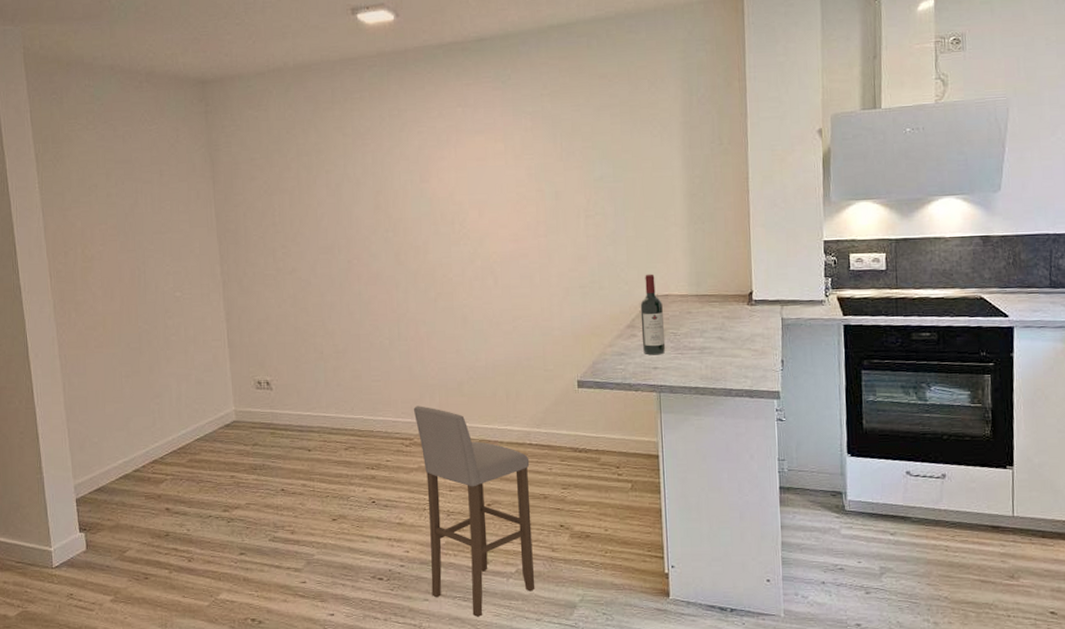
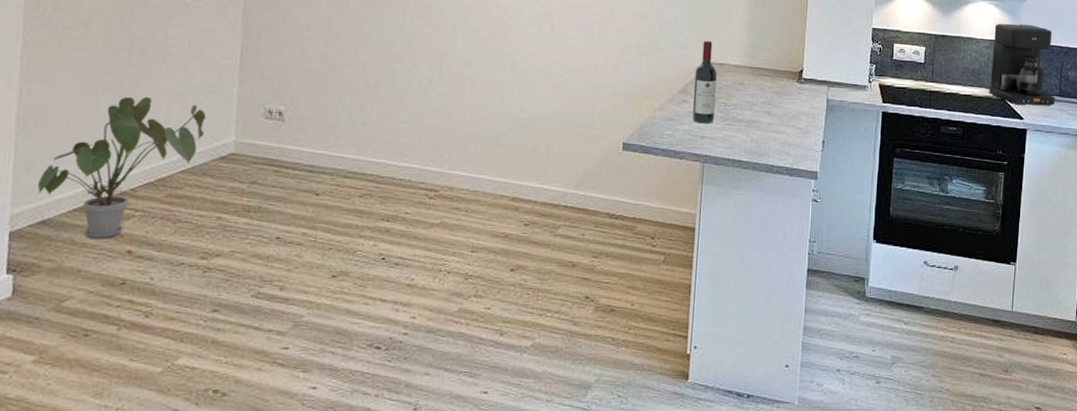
house plant: none [89,380,210,501] -> present [37,97,206,240]
bar stool: present [413,406,535,617] -> none [434,154,563,396]
coffee maker: none [964,215,1046,302] -> present [989,23,1055,106]

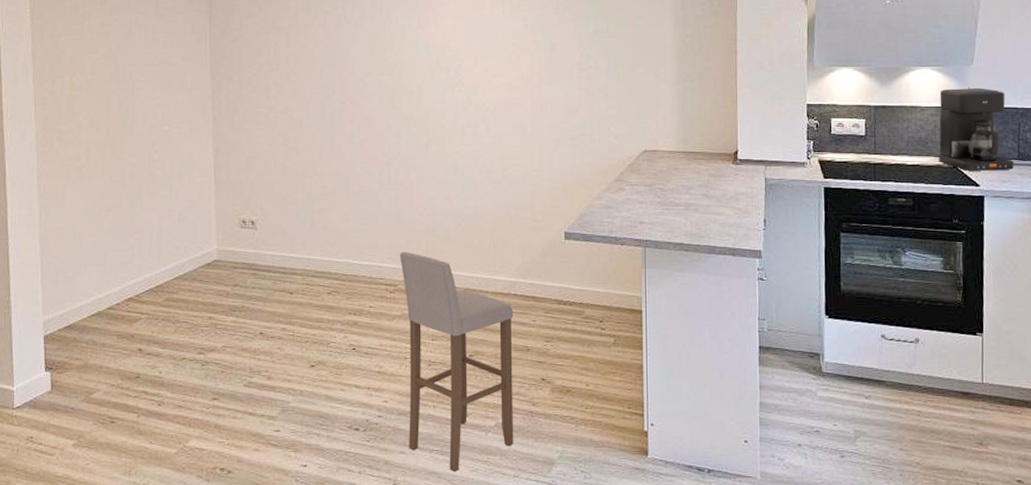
house plant: present [37,97,206,240] -> none [61,215,191,340]
bar stool: none [434,154,563,396] -> present [399,251,514,472]
wine bottle: present [692,40,718,124] -> none [629,129,652,210]

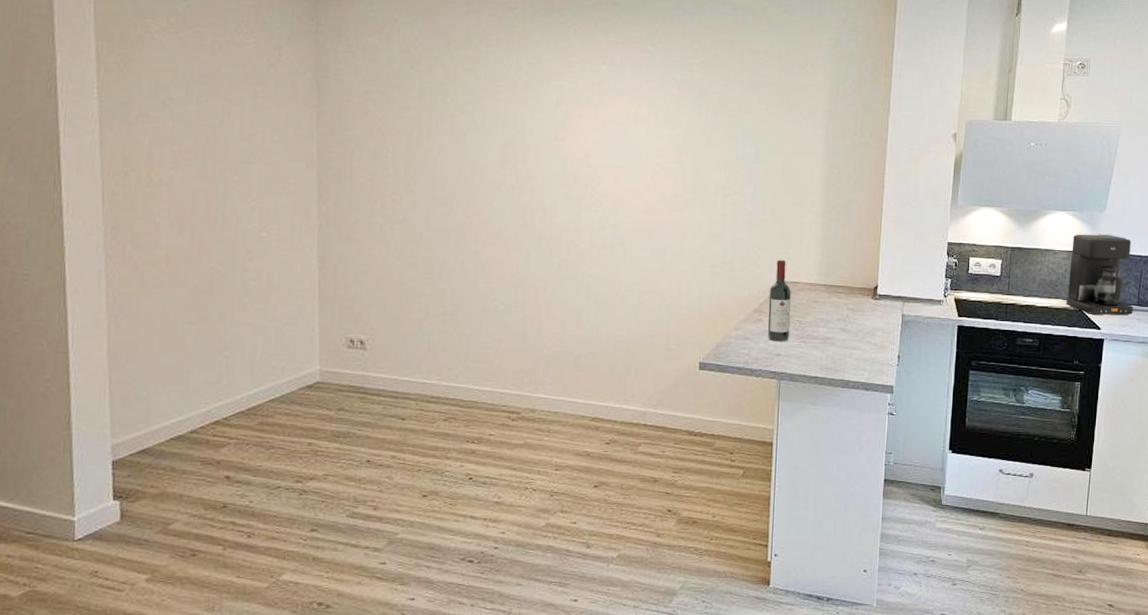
bar stool: present [399,251,514,472] -> none [524,378,643,603]
wine bottle: none [629,129,652,210] -> present [767,259,792,342]

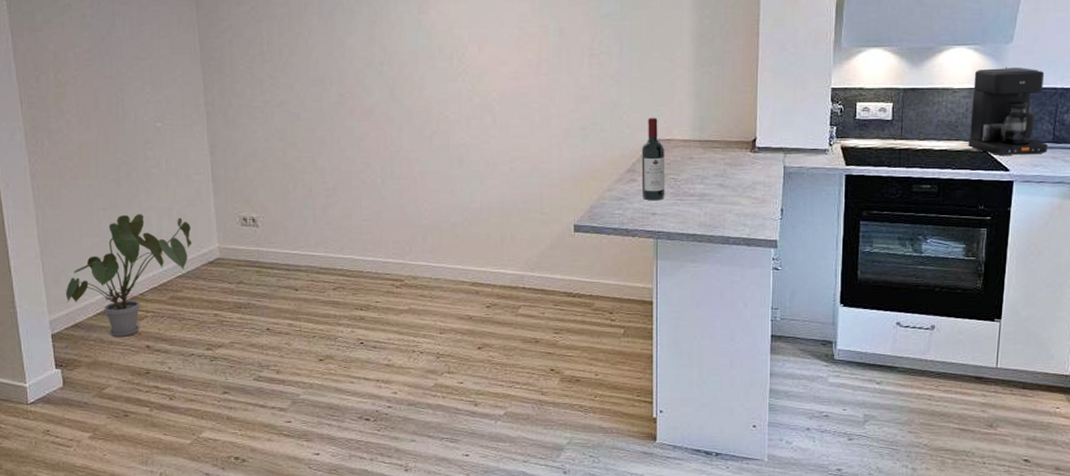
house plant: none [134,330,290,467] -> present [65,214,192,338]

